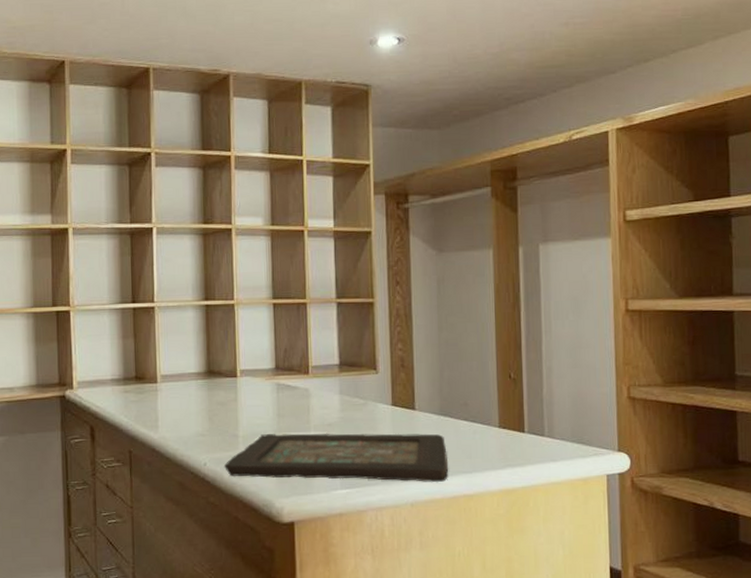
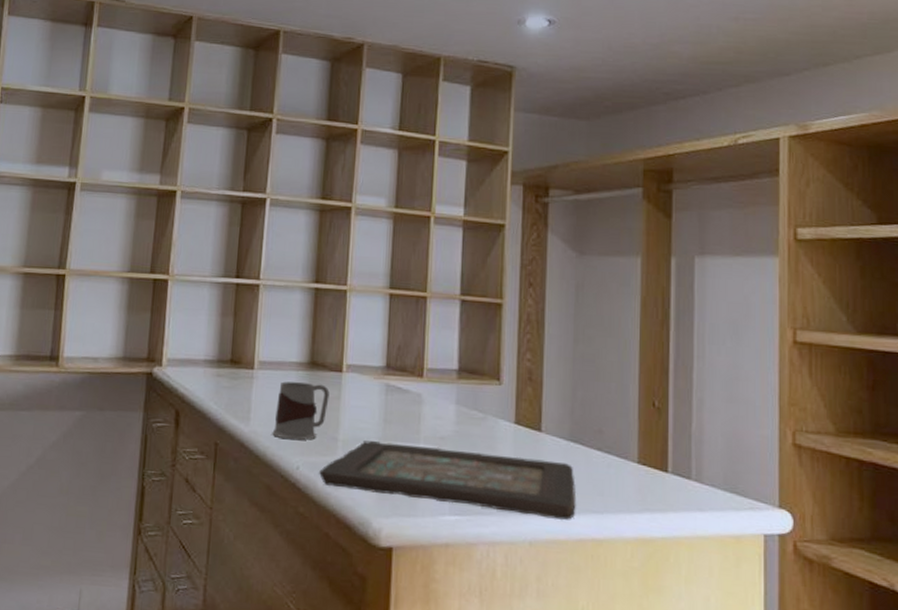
mug: none [179,390,227,441] -> present [272,381,330,440]

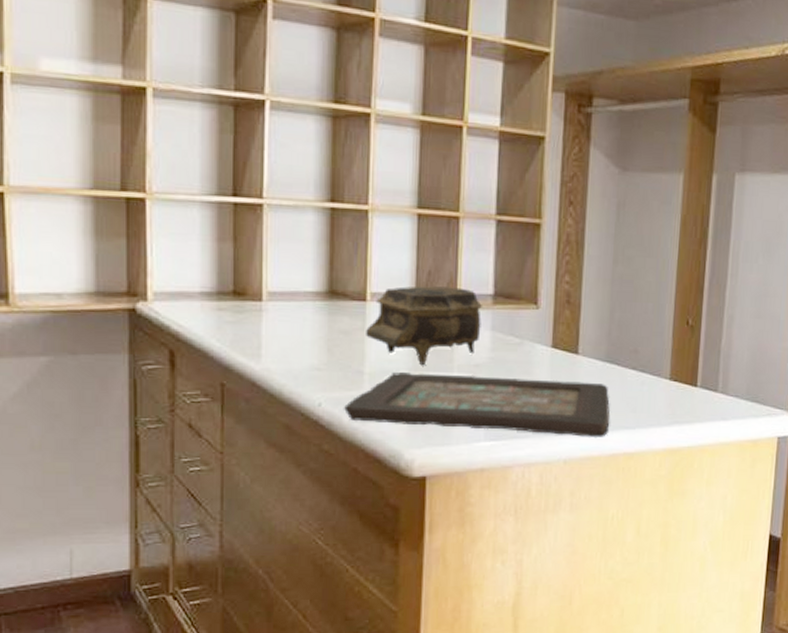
mug: present [272,381,330,440] -> none [288,313,353,376]
jewelry box: none [341,359,448,436] -> present [366,286,483,366]

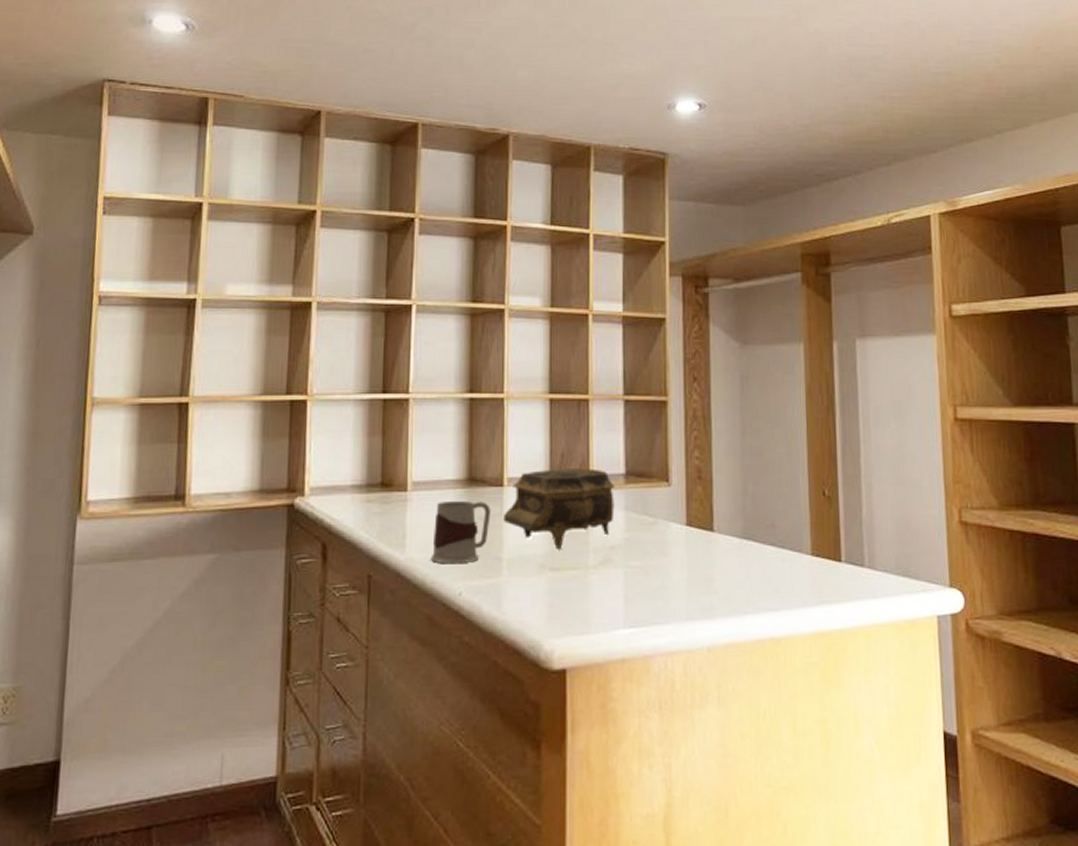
mug: none [288,313,353,376] -> present [430,501,491,564]
decorative tray: present [343,372,610,438] -> none [482,557,753,623]

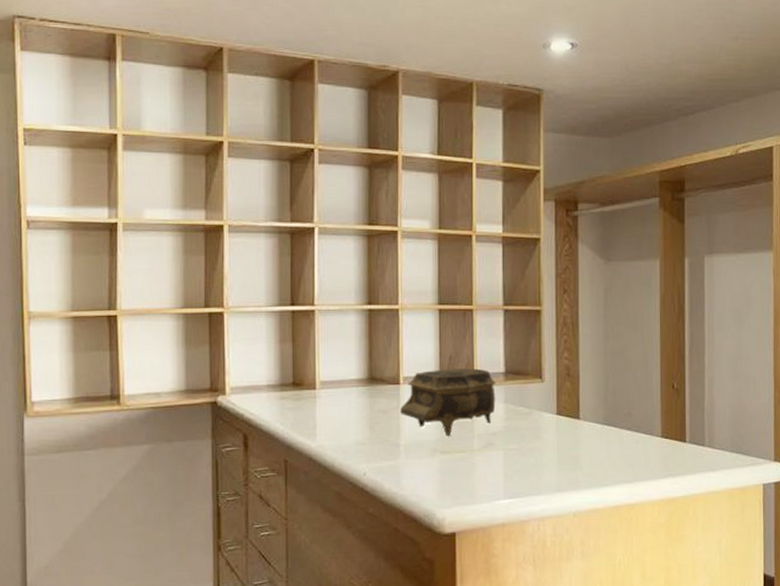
mug: present [430,501,491,564] -> none [338,397,389,450]

